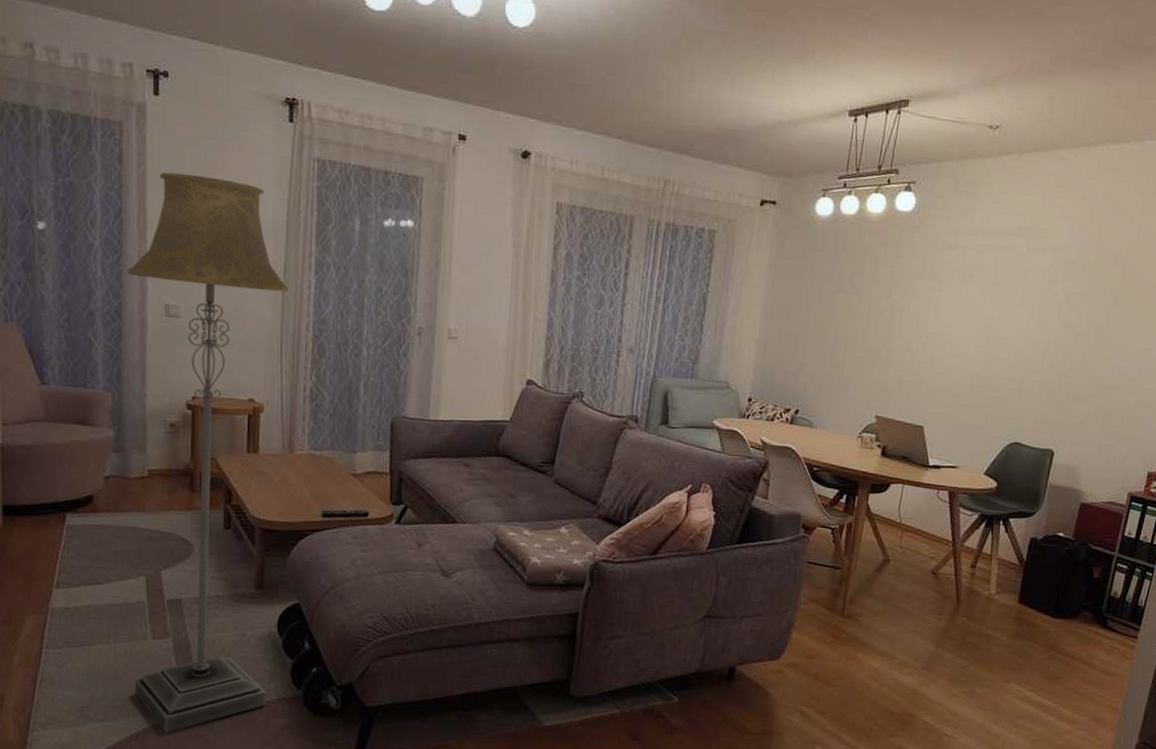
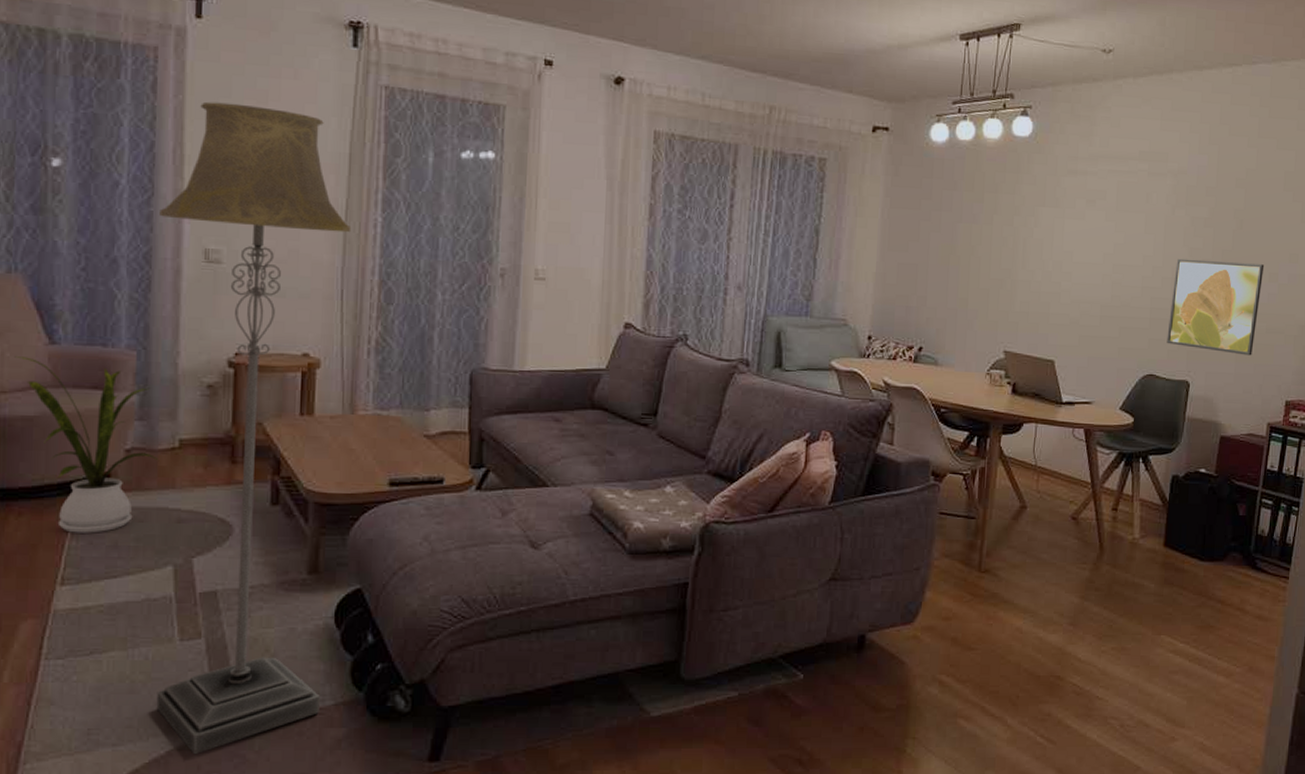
house plant: none [13,394,132,546] -> present [14,356,159,533]
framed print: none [1034,332,1138,428] -> present [1167,258,1265,356]

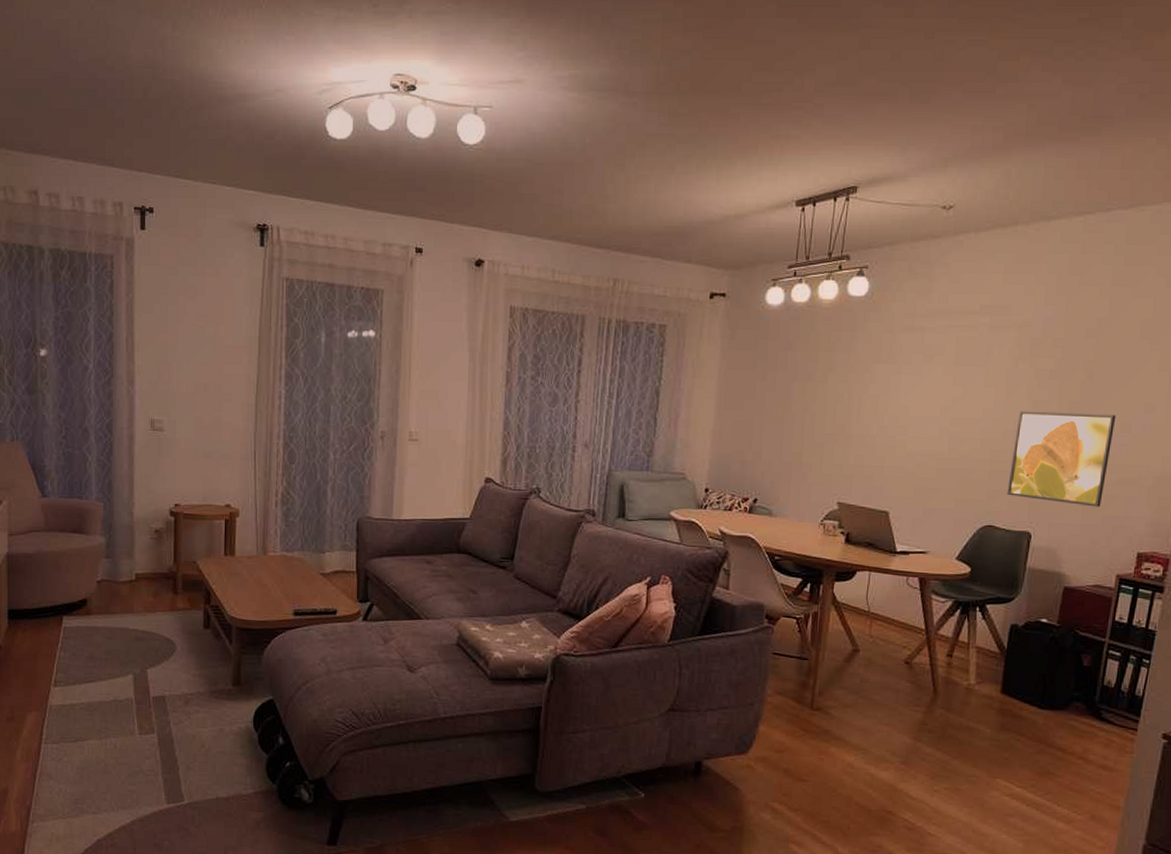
house plant: present [14,356,159,533] -> none [18,507,121,647]
floor lamp: present [156,101,352,754] -> none [117,298,262,825]

